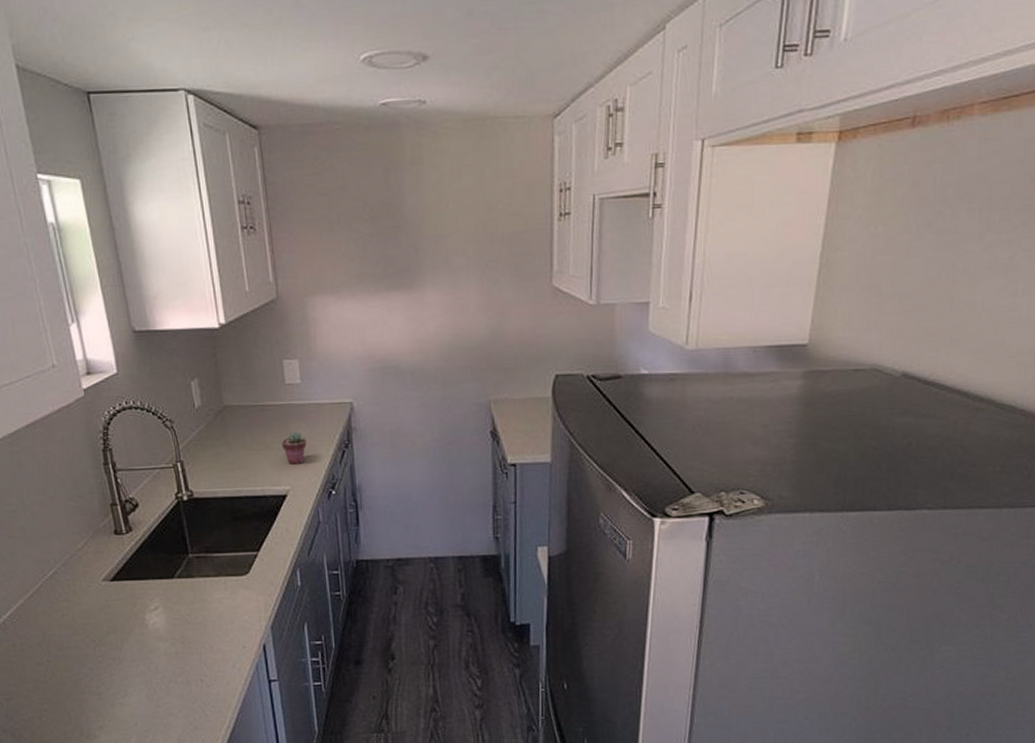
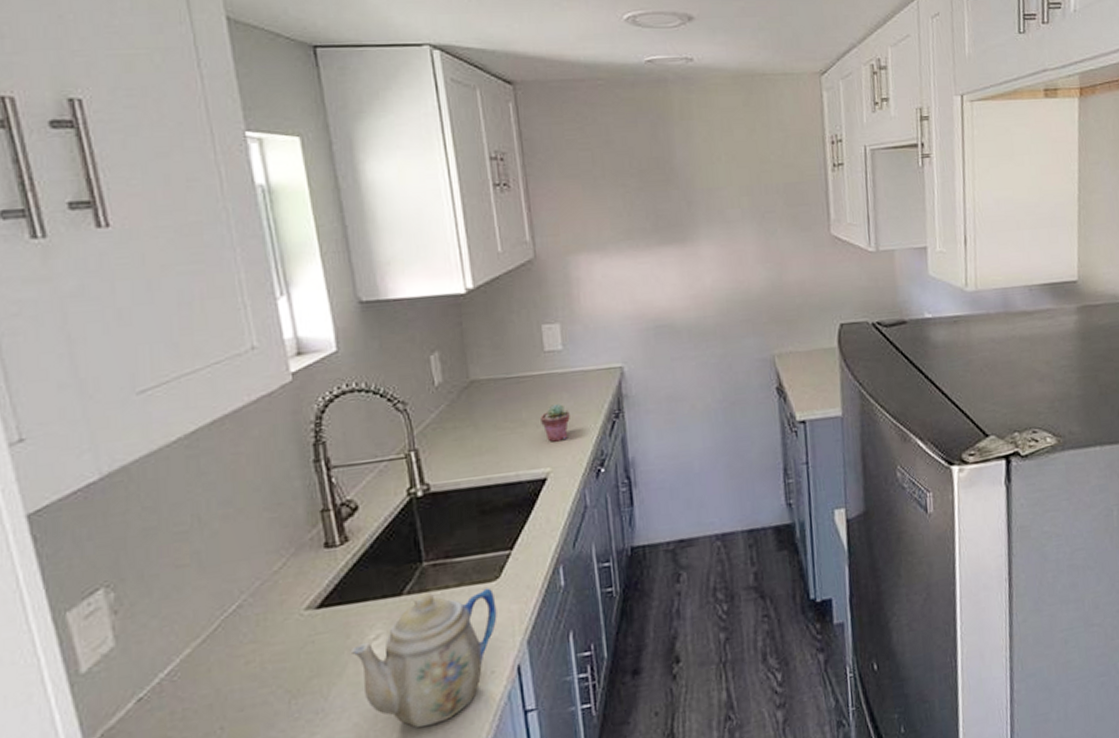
teapot: none [136,578,247,682] -> present [350,587,497,729]

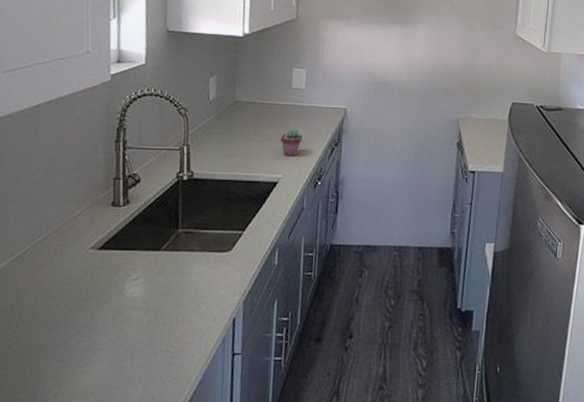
teapot: present [350,587,497,729] -> none [116,252,226,352]

